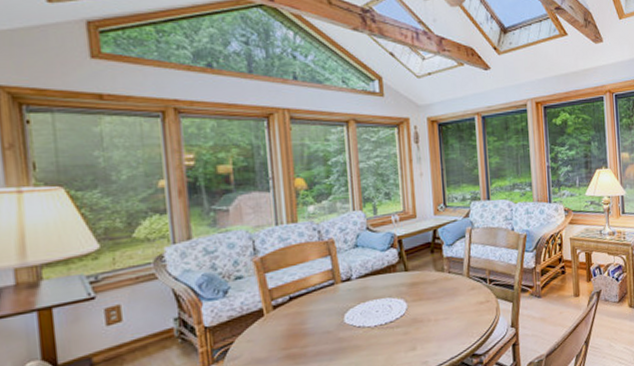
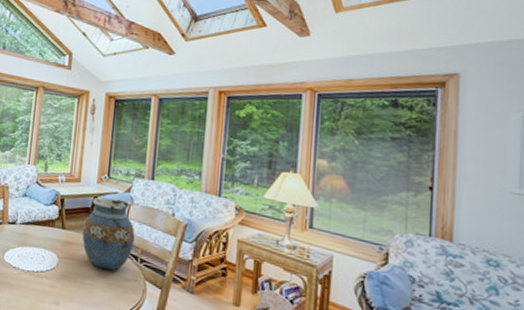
vase: none [427,226,481,300] -> present [82,197,135,270]

